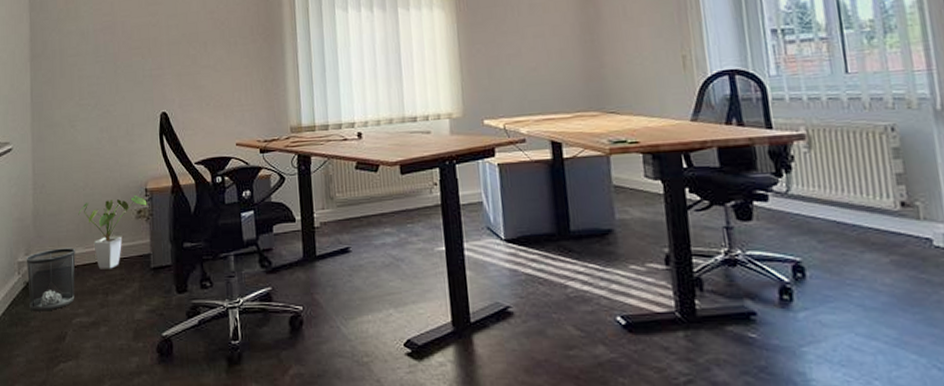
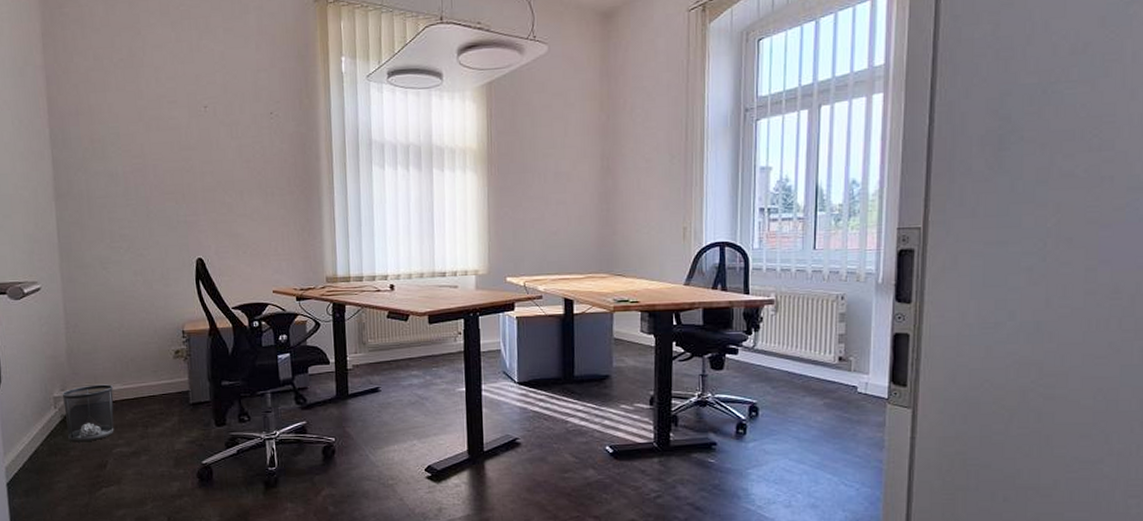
house plant: present [78,194,147,269] -> none [114,336,185,404]

